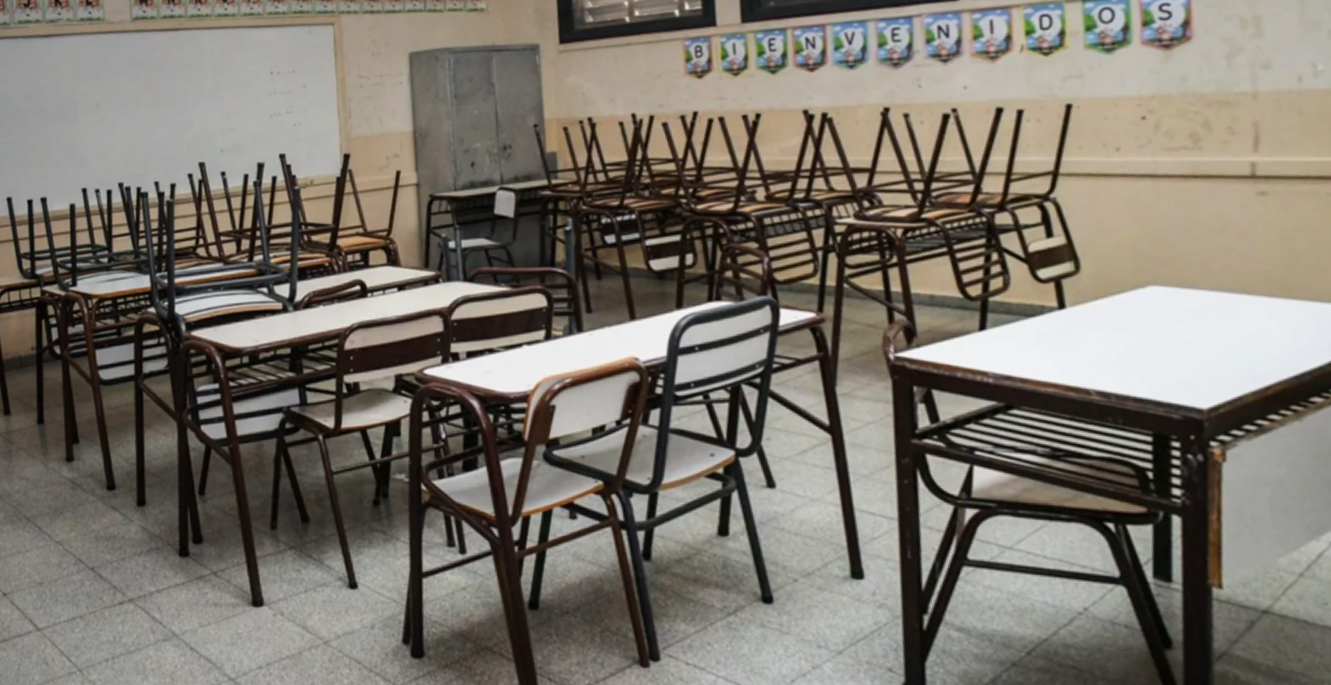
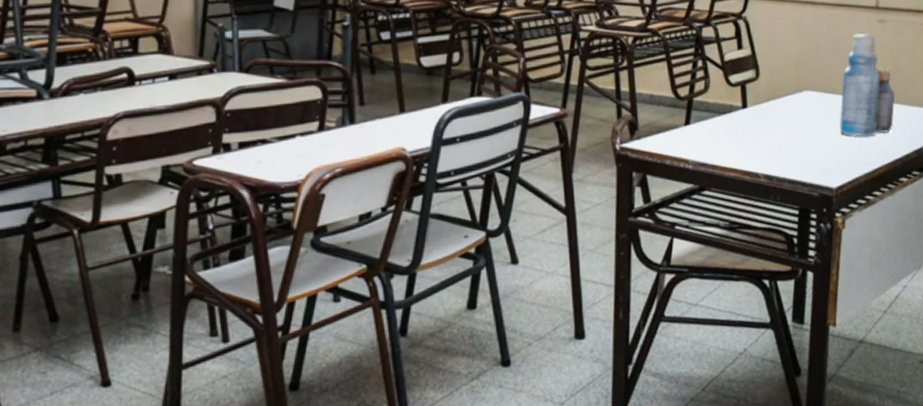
bottle: none [1206,209,1294,344] -> present [839,33,895,137]

